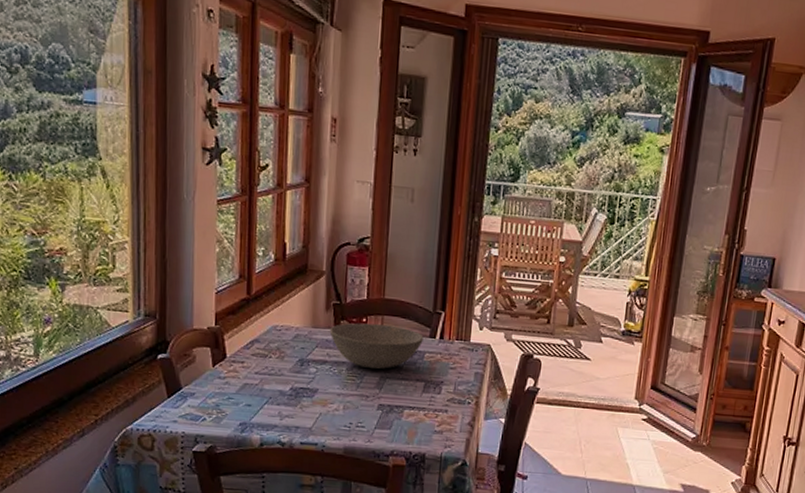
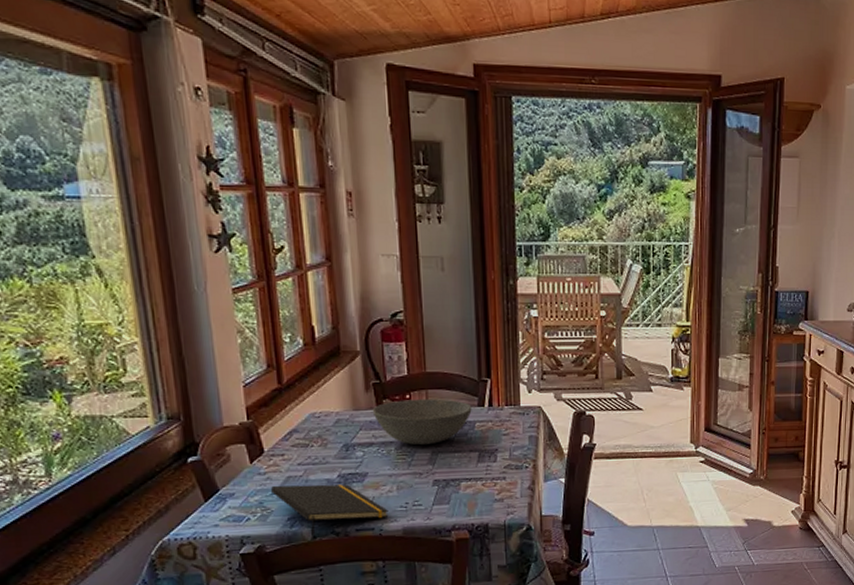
notepad: none [228,390,333,444] -> present [271,484,389,537]

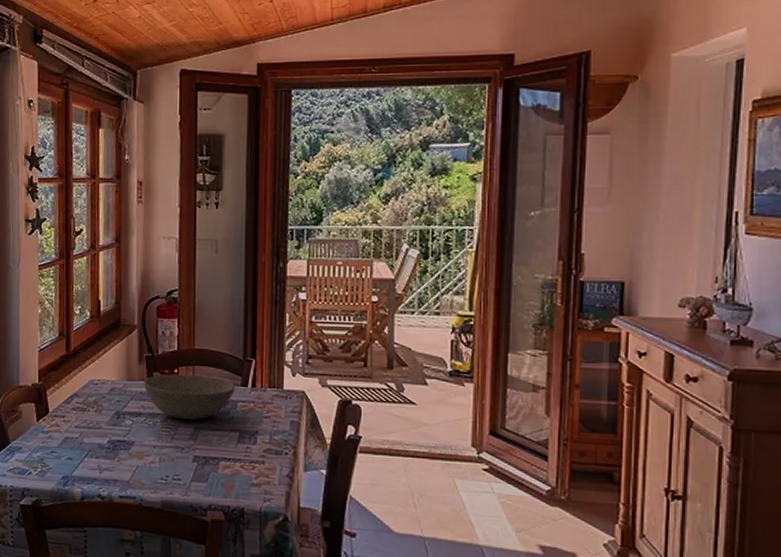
notepad: present [271,484,389,537] -> none [51,444,150,497]

